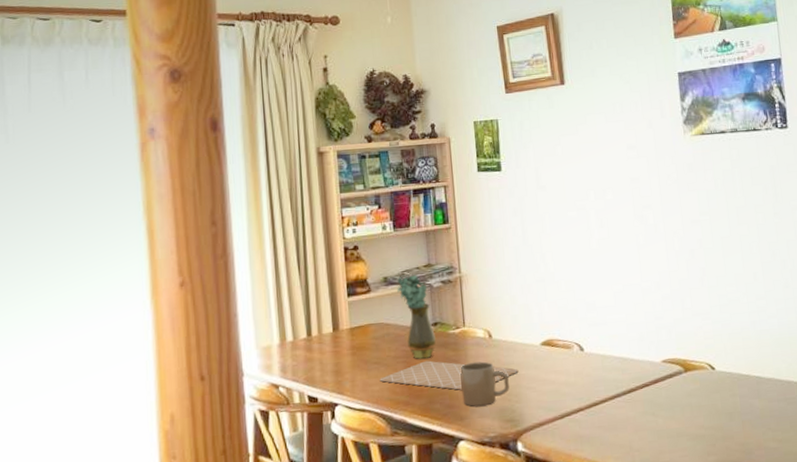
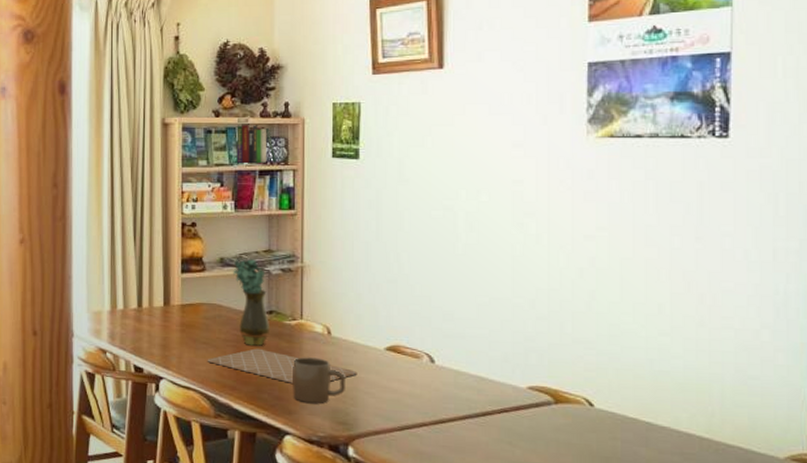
books: none [388,147,428,184] -> present [236,125,277,163]

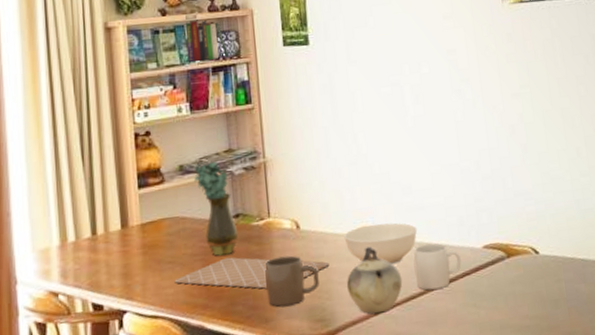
teapot: none [373,364,433,430] -> present [346,246,403,314]
bowl: none [375,343,455,386] -> present [344,223,418,264]
mug: none [447,373,500,419] -> present [413,243,462,290]

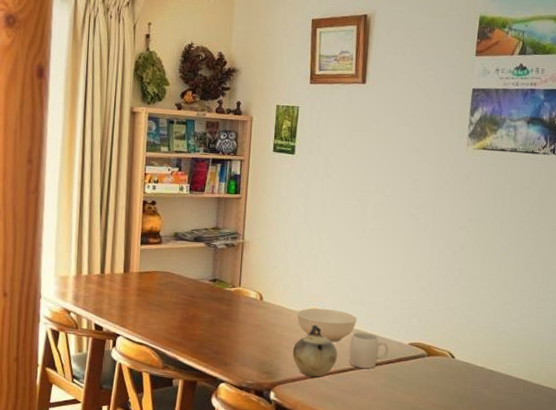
placemat: present [174,257,329,289] -> none [159,310,282,340]
books: present [185,20,229,62] -> none [194,118,227,153]
vase: present [194,159,238,256] -> none [185,231,213,309]
mug: present [265,255,319,307] -> none [228,318,272,357]

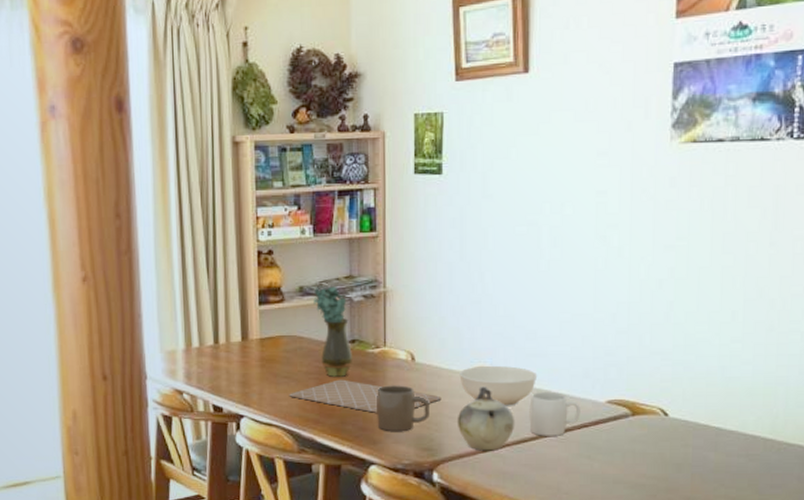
placemat: none [159,310,282,340] -> present [289,379,442,413]
vase: none [185,231,213,309] -> present [313,283,352,377]
mug: none [228,318,272,357] -> present [377,385,429,431]

